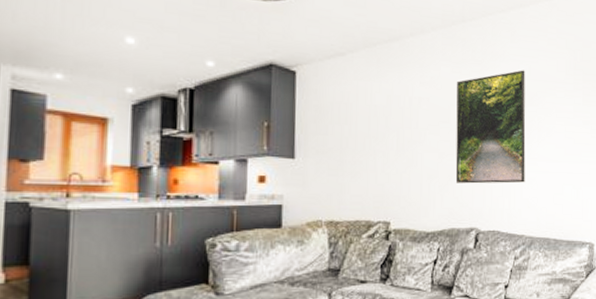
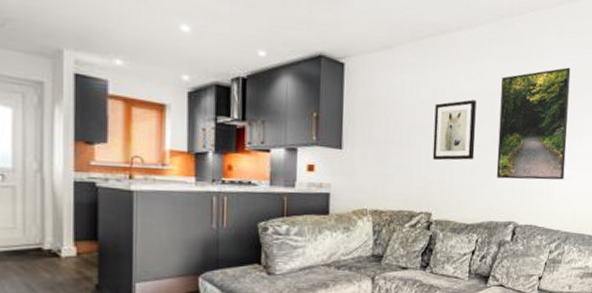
wall art: none [389,104,433,167] -> present [432,99,476,161]

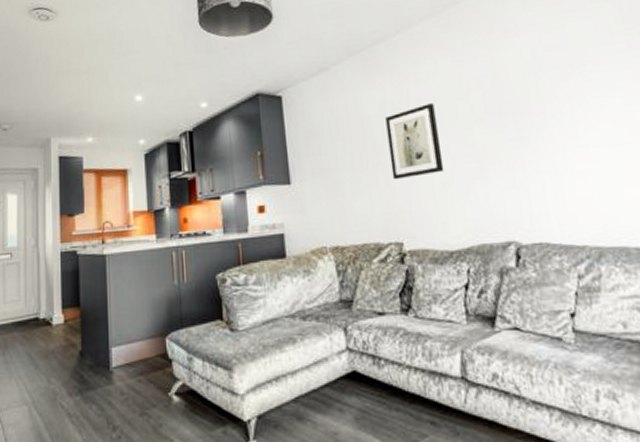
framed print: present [496,67,571,180] -> none [460,40,576,189]

